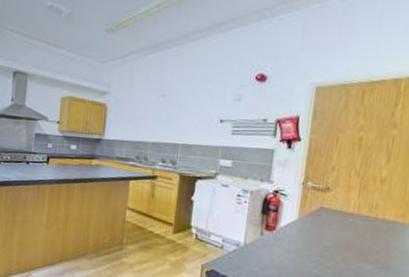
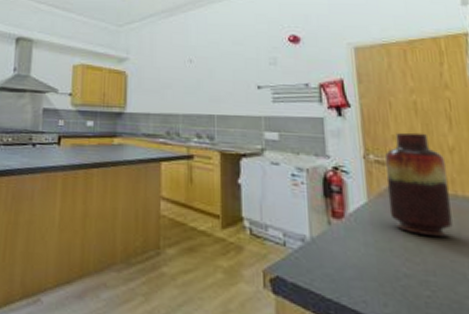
vase: none [314,164,374,250] -> present [384,132,453,238]

